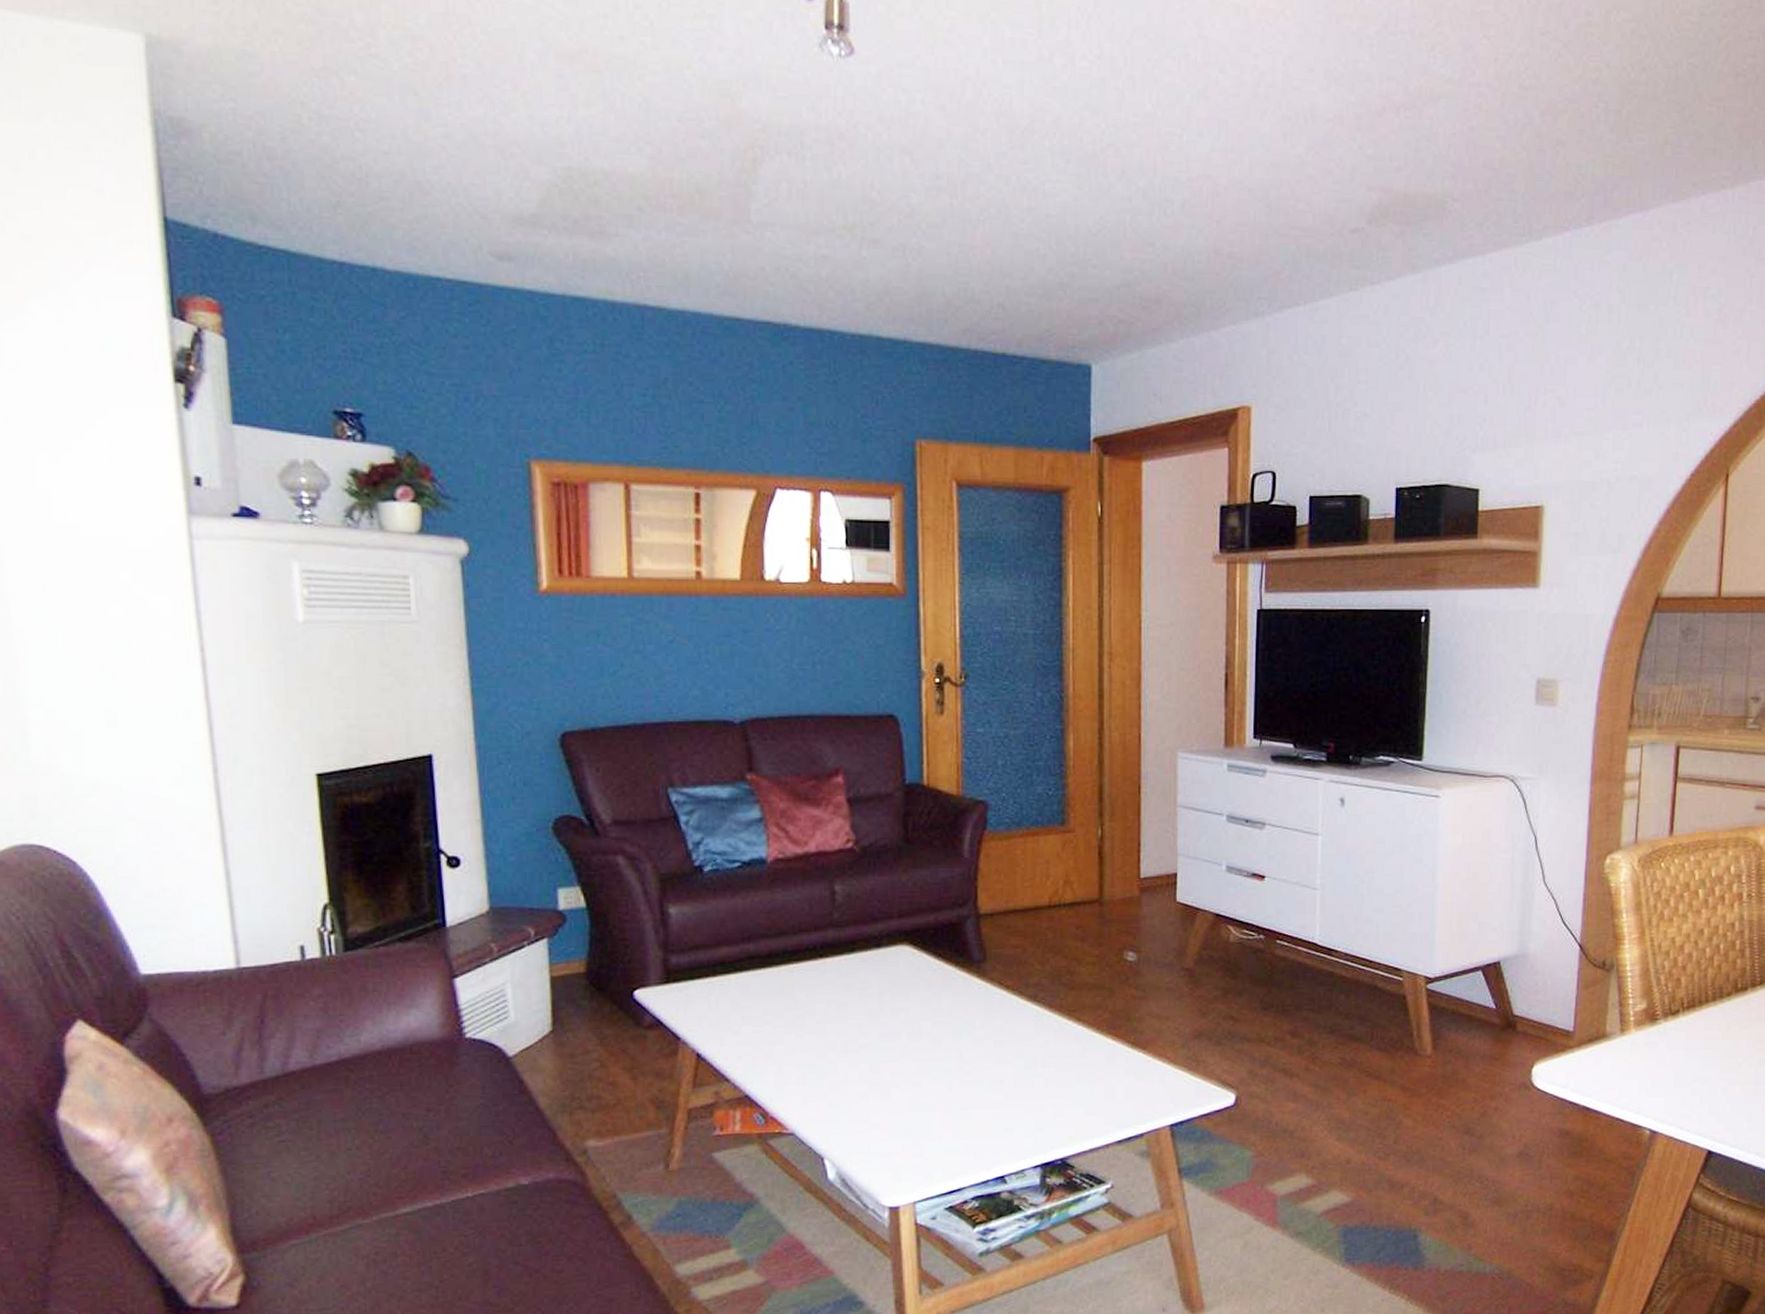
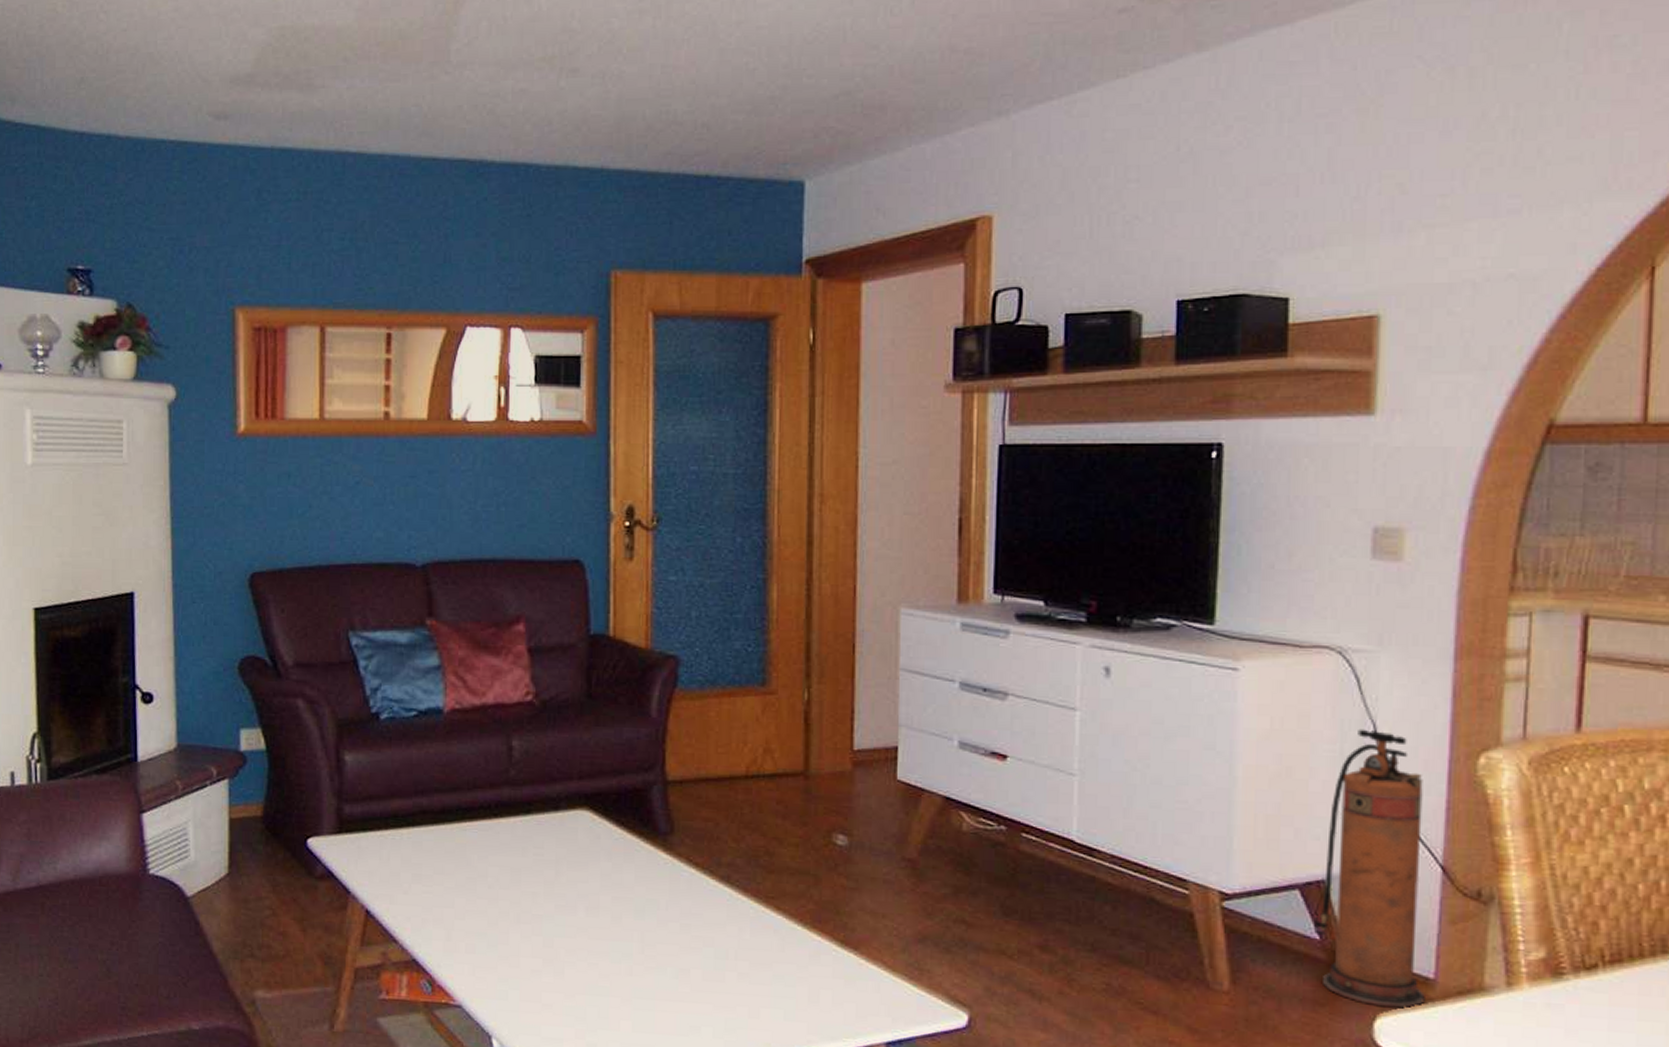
fire extinguisher: none [1492,840,1568,1057] -> present [1314,729,1425,1009]

